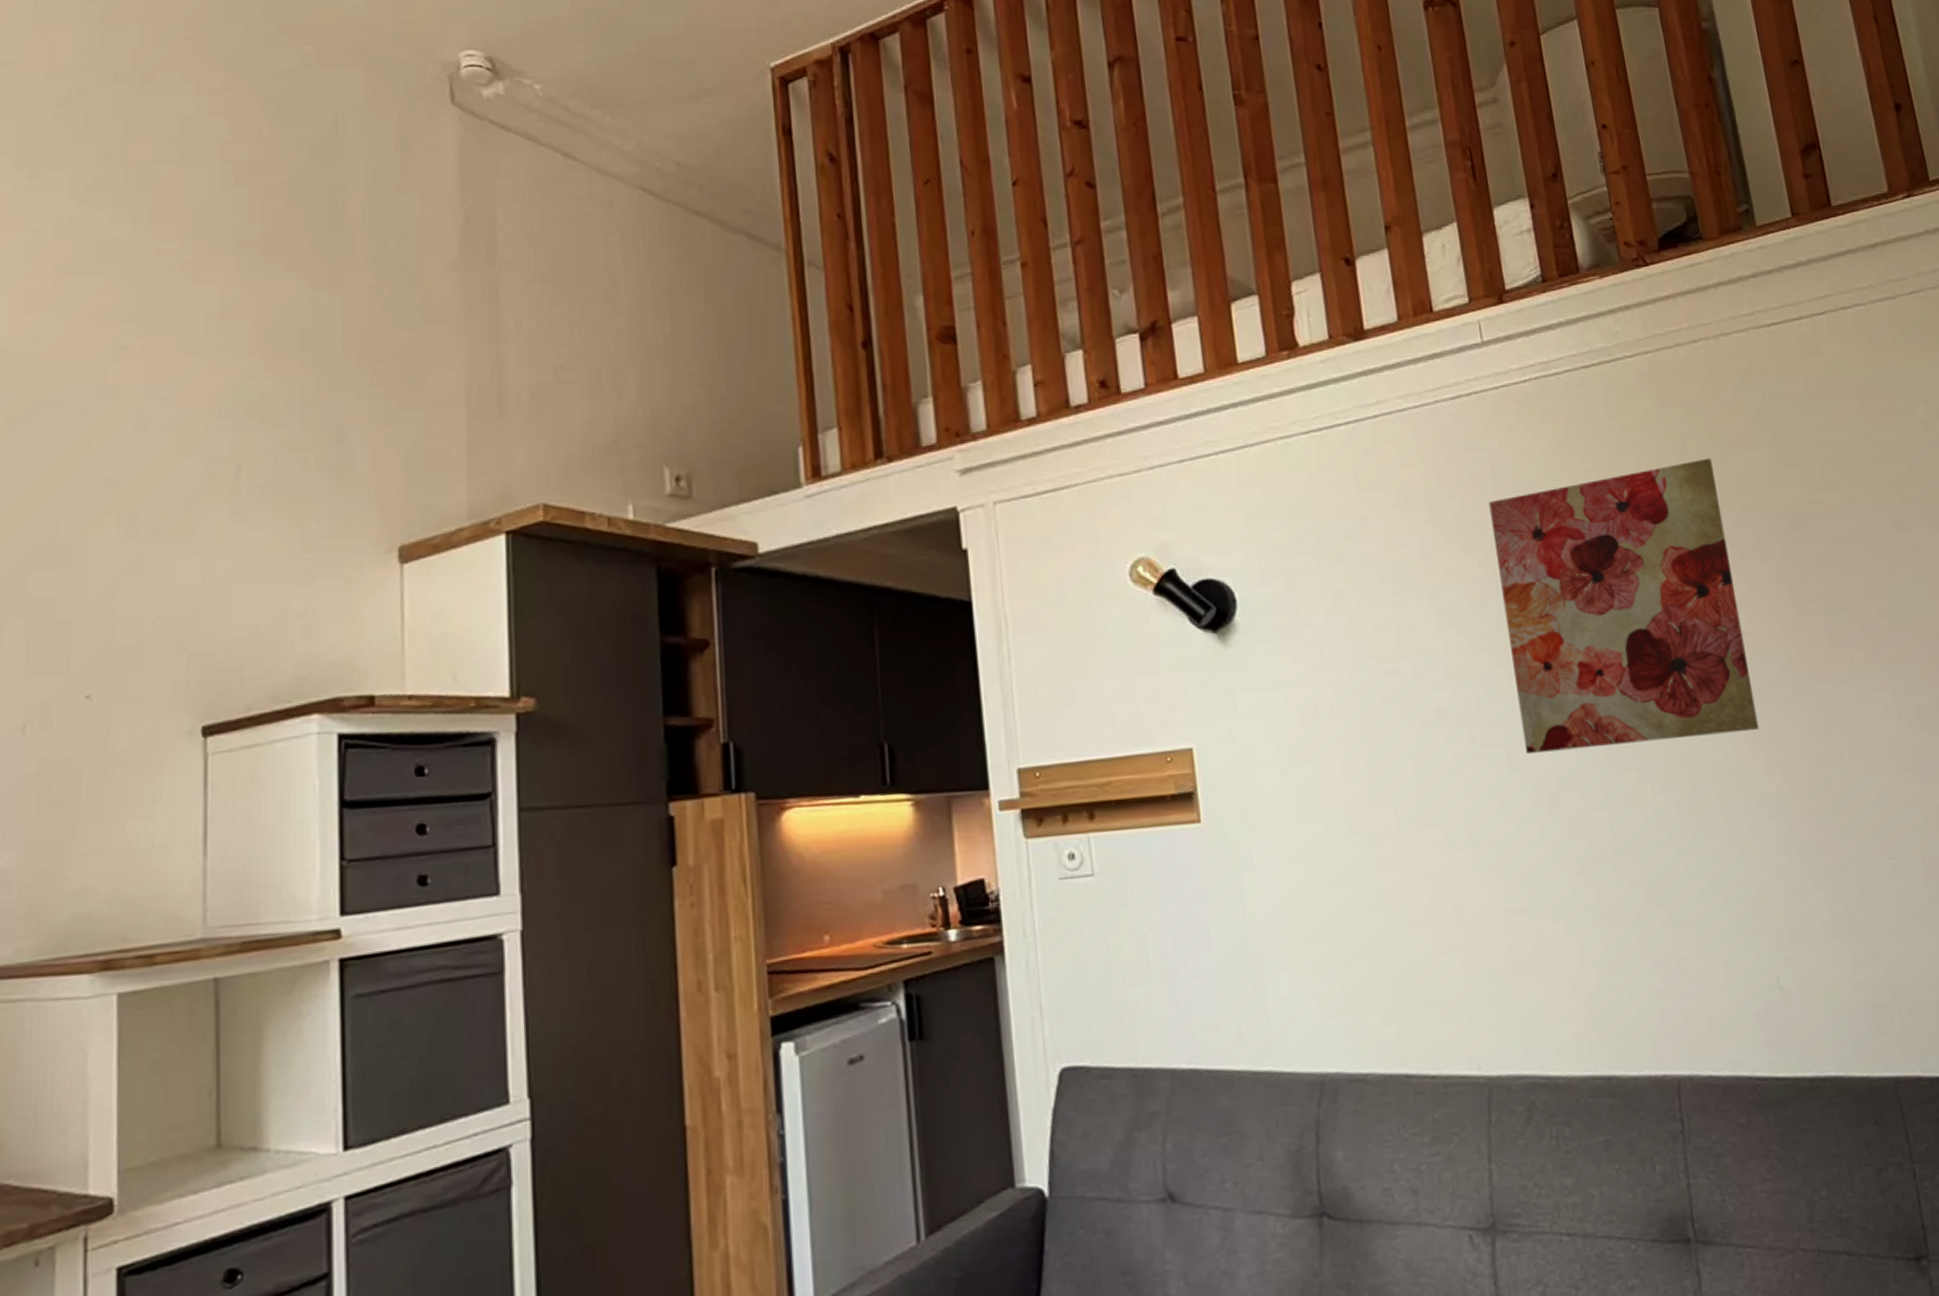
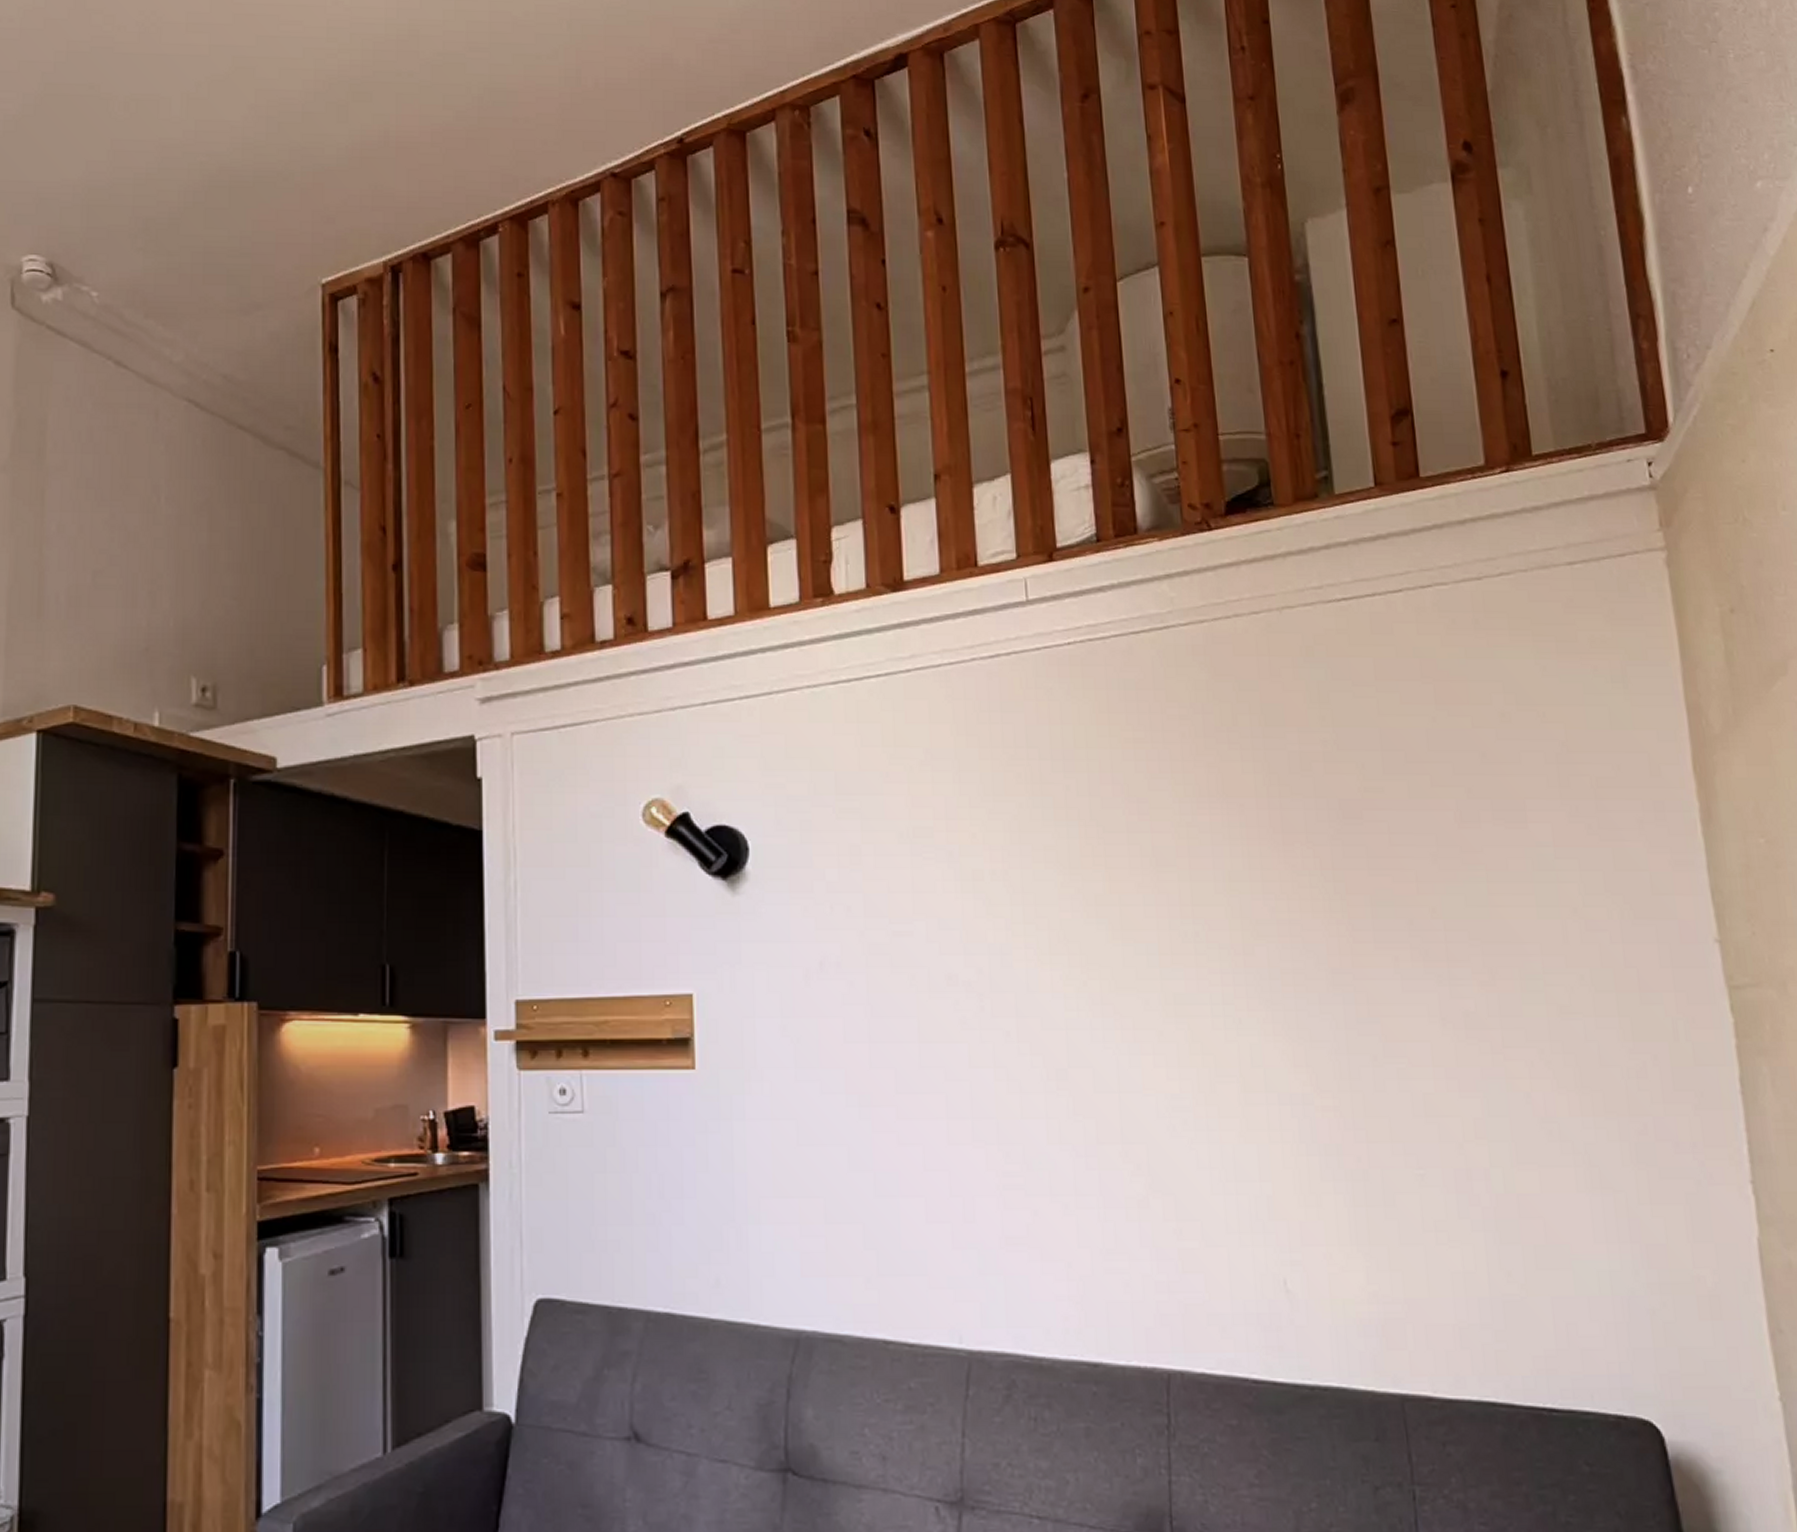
wall art: present [1488,458,1759,753] -> none [1019,736,1289,1027]

